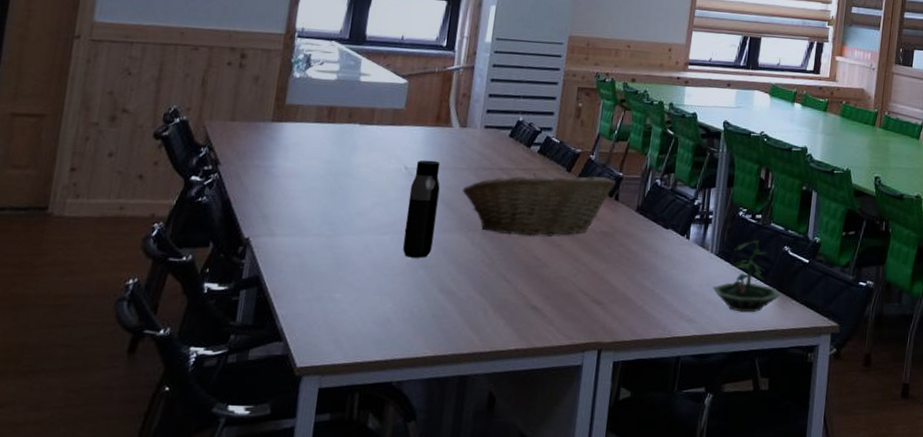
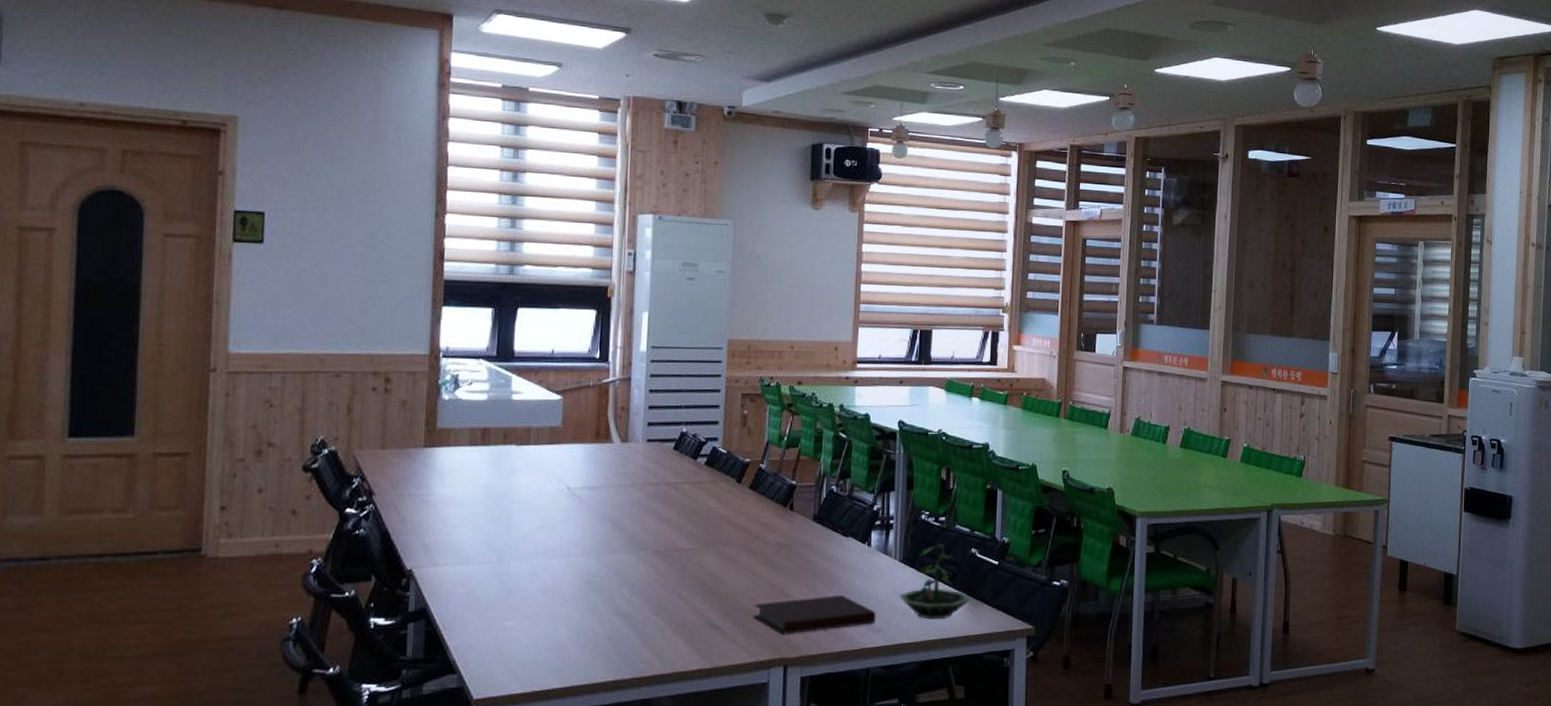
water bottle: present [403,160,441,258] -> none [571,478,606,581]
fruit basket: present [462,173,616,236] -> none [629,485,789,552]
notebook: none [572,284,690,320] -> present [752,595,876,634]

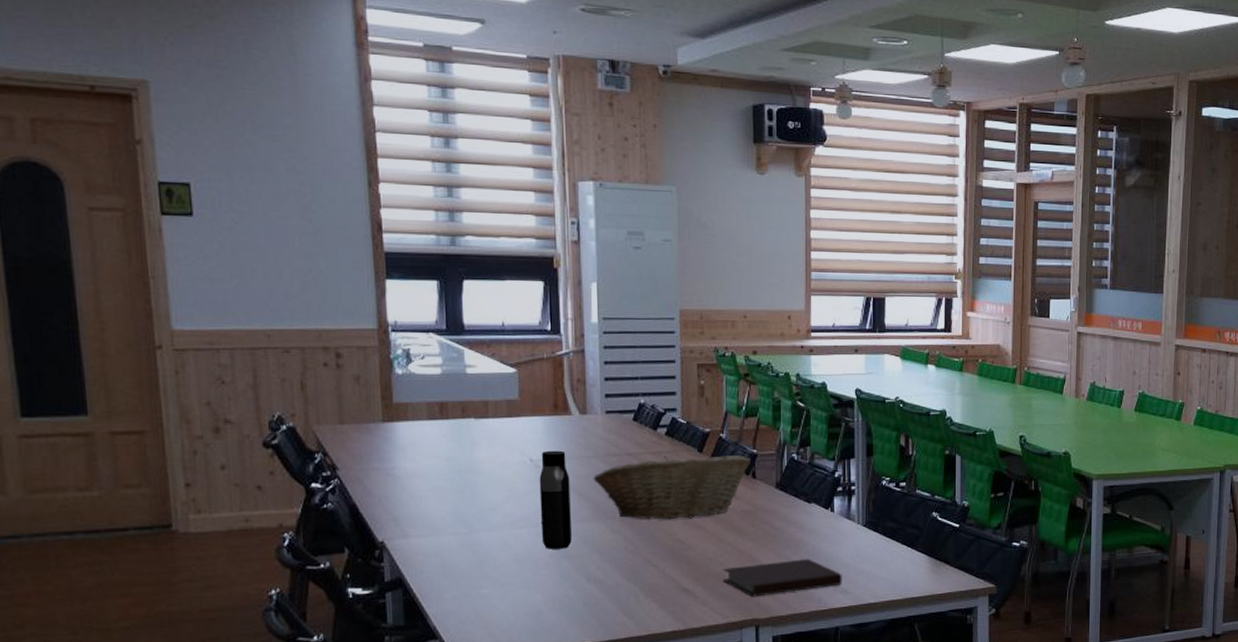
water bottle: none [571,478,606,581] -> present [539,450,572,549]
fruit basket: none [629,485,789,552] -> present [593,454,750,520]
terrarium: present [899,544,972,619] -> none [863,508,935,580]

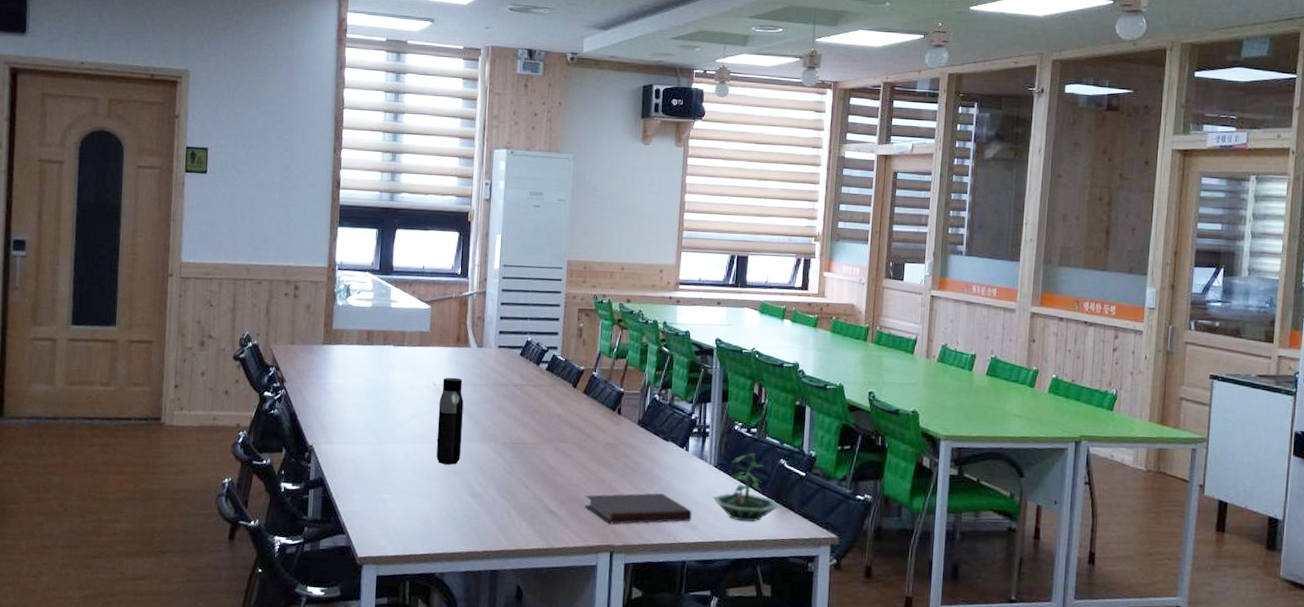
fruit basket: present [593,454,750,520] -> none [483,388,617,447]
terrarium: none [863,508,935,580] -> present [713,453,780,523]

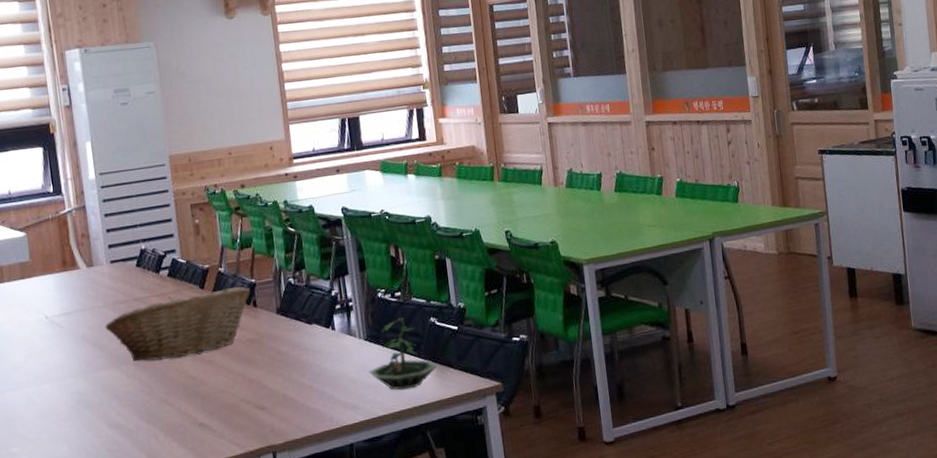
water bottle: present [436,377,464,465] -> none [55,304,91,401]
fruit basket: none [483,388,617,447] -> present [105,286,250,362]
notebook: present [584,493,692,524] -> none [235,379,351,424]

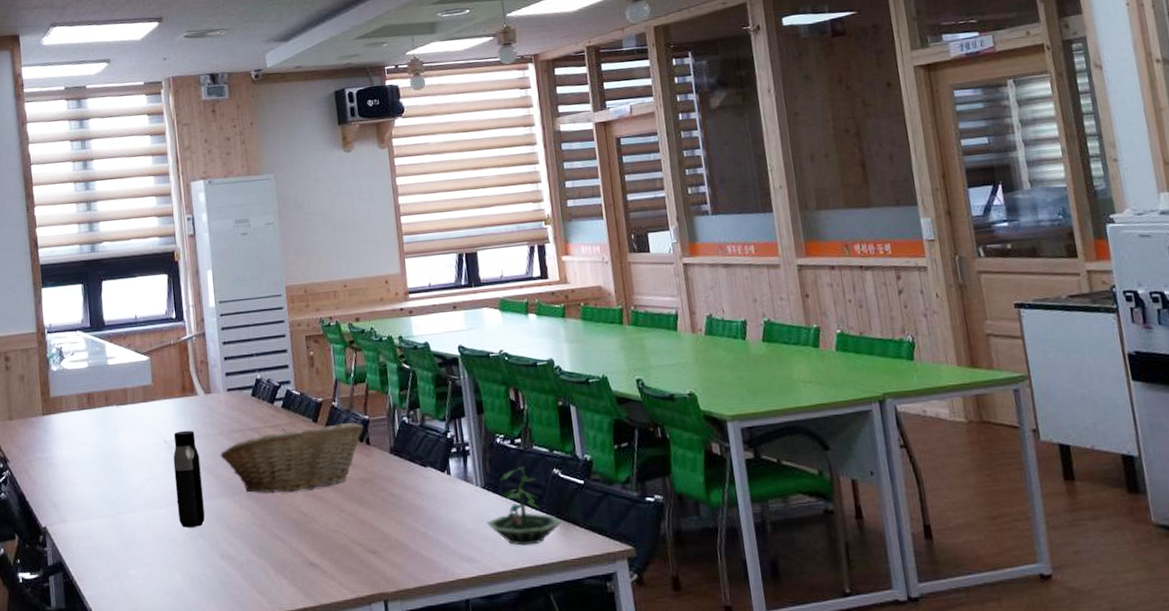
water bottle: none [55,304,91,401] -> present [173,430,205,528]

